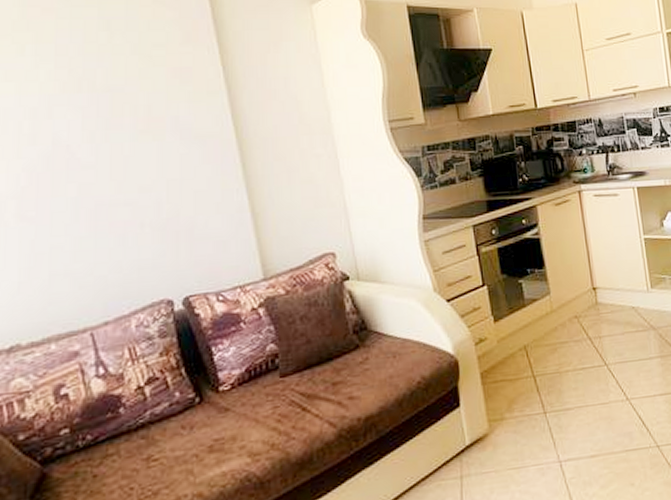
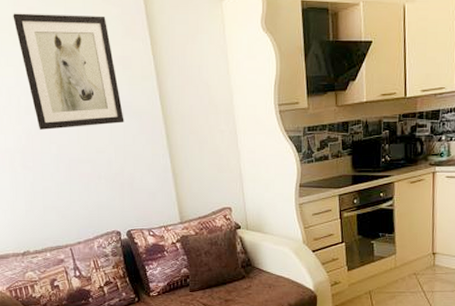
wall art: none [19,15,181,165] -> present [13,13,124,130]

